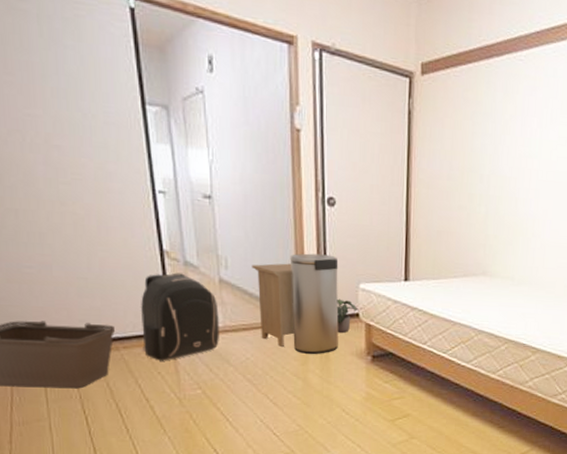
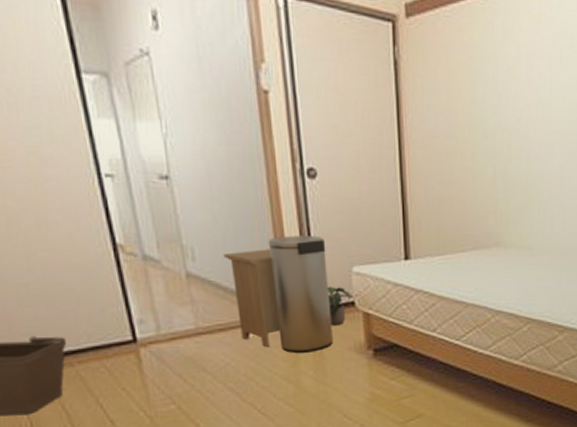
backpack: present [141,273,219,361] -> none [95,269,192,375]

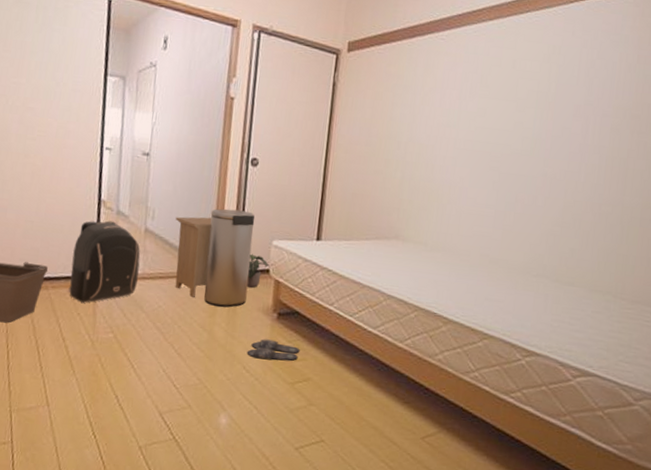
backpack: none [95,269,192,375] -> present [68,220,141,303]
slippers: none [345,380,406,403] -> present [247,339,300,361]

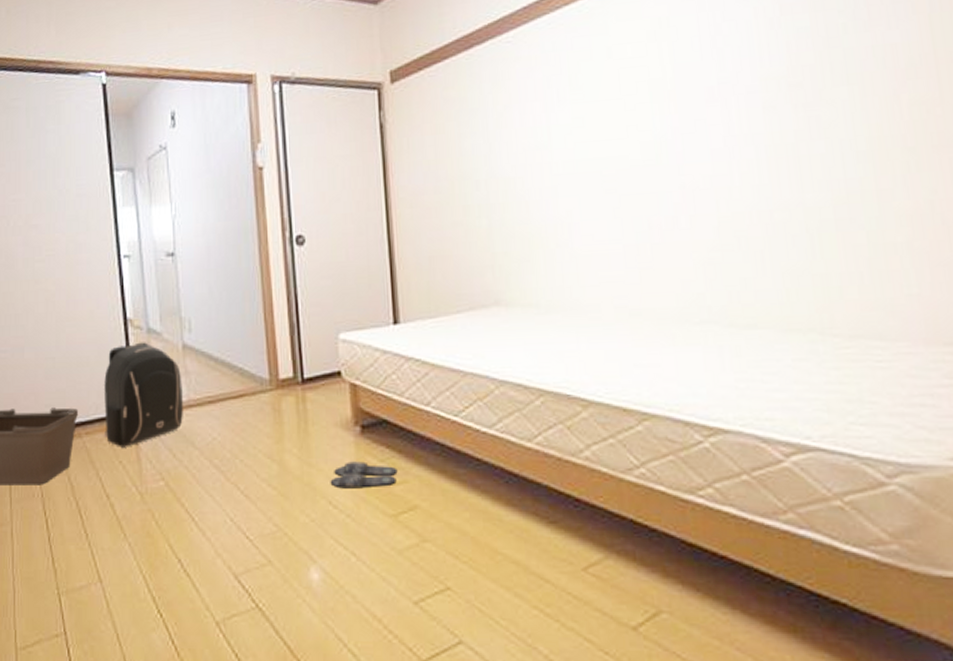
nightstand: present [175,216,212,297] -> none [216,318,266,421]
pedal bin: present [204,208,255,308] -> none [257,302,318,428]
potted plant: present [247,254,270,288] -> none [313,355,340,398]

